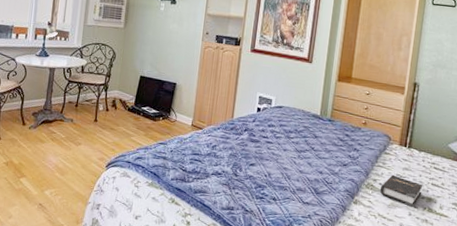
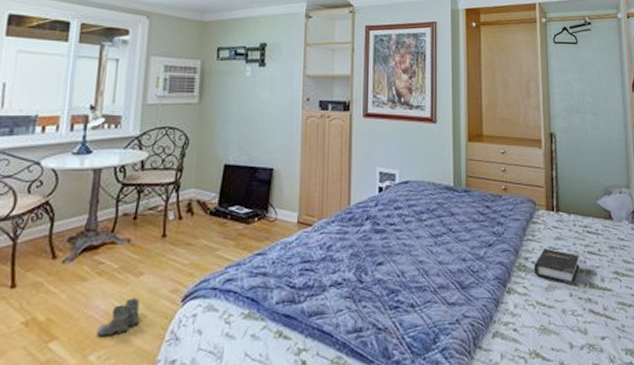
boots: none [50,159,78,183] -> present [97,297,140,338]

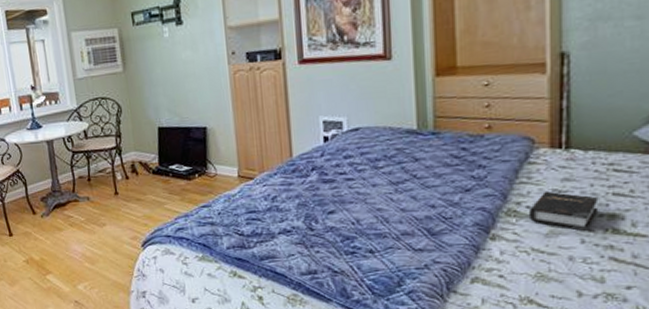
boots: present [97,297,140,338] -> none [79,243,110,274]

